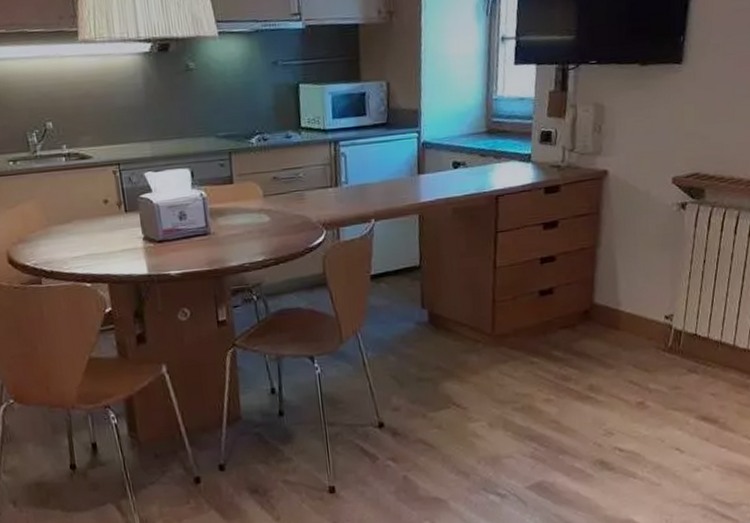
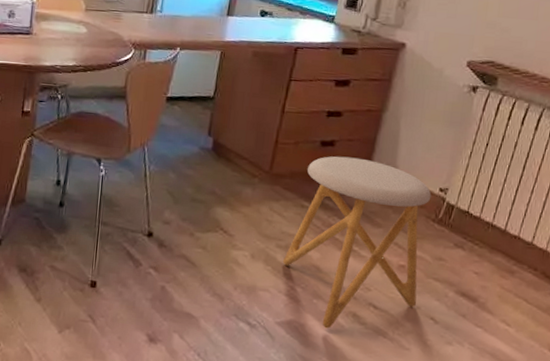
stool: none [521,300,661,482] -> present [282,156,432,329]

